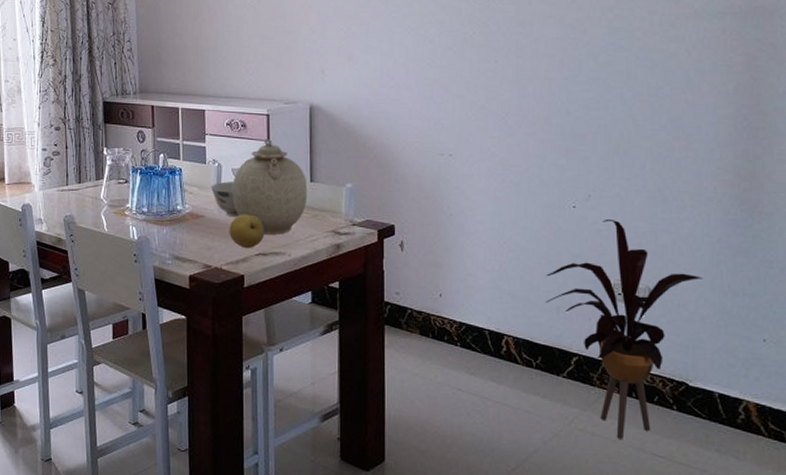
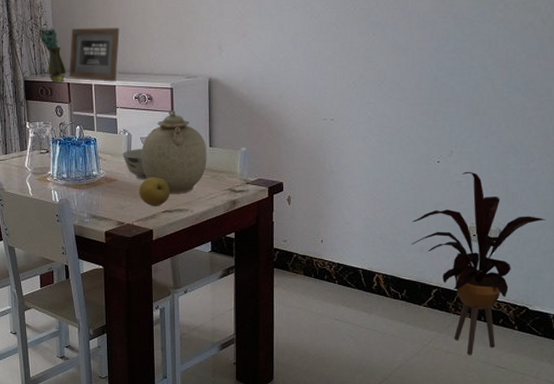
vase: none [122,43,150,105] -> present [39,26,66,83]
picture frame: none [153,46,211,105] -> present [69,28,120,81]

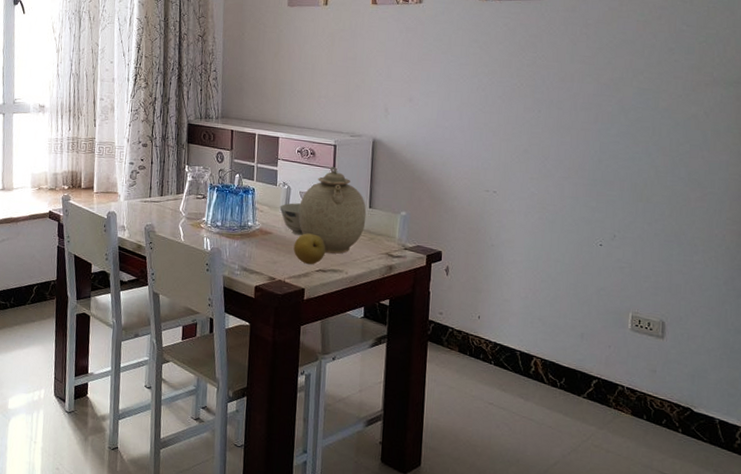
vase: present [39,26,66,83] -> none [208,72,231,129]
picture frame: present [69,28,120,81] -> none [233,77,288,133]
house plant: present [411,171,545,355] -> none [572,257,710,456]

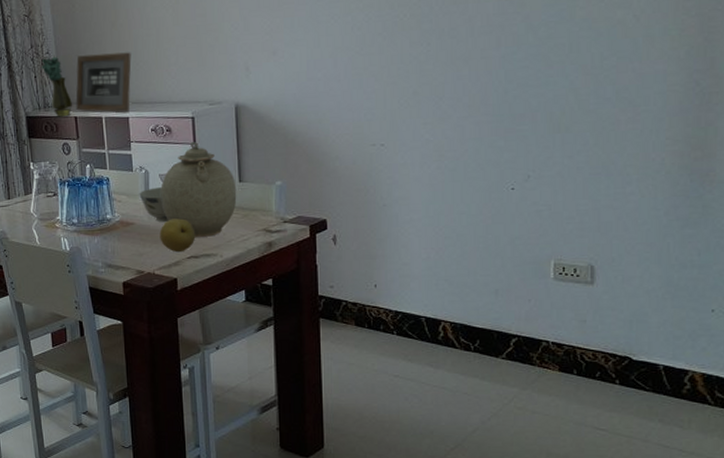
vase: none [208,72,231,129] -> present [41,55,72,117]
picture frame: none [233,77,288,133] -> present [76,52,132,112]

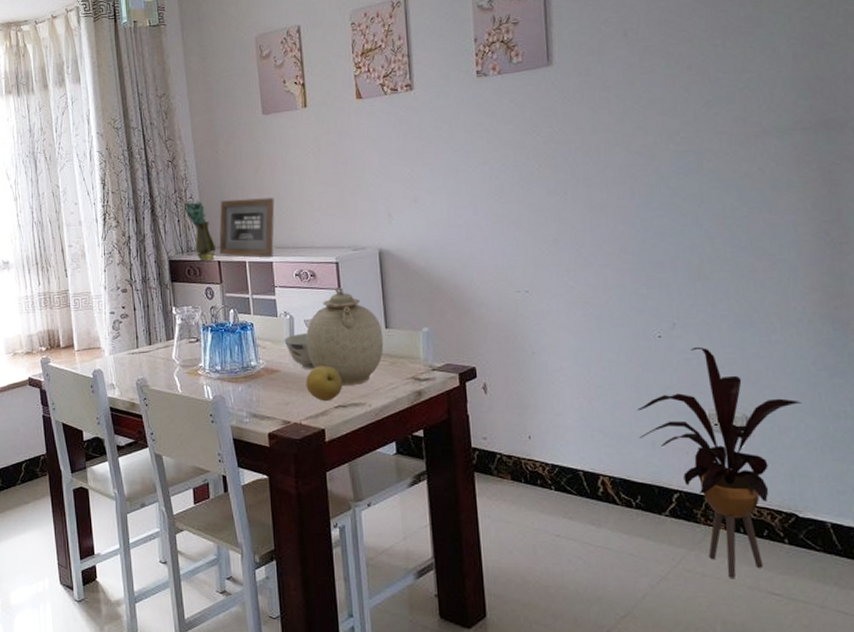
house plant: none [482,198,648,415] -> present [636,346,801,578]

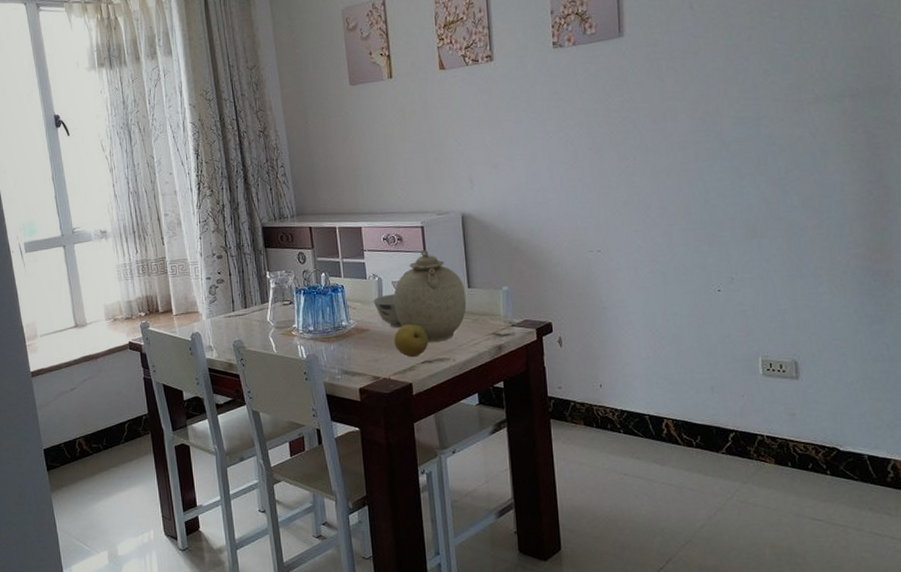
vase: present [185,199,216,261] -> none [276,168,307,228]
picture frame: present [219,197,275,257] -> none [310,165,363,223]
house plant: present [636,346,801,578] -> none [697,299,844,507]

